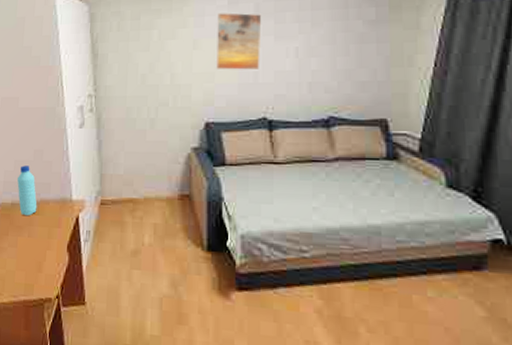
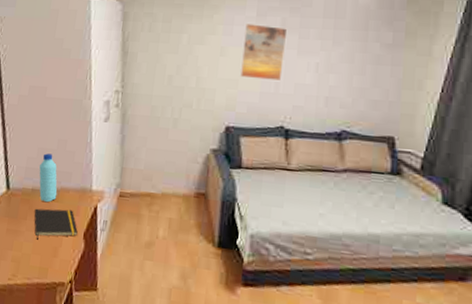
notepad: none [15,222,61,255] -> present [34,208,78,240]

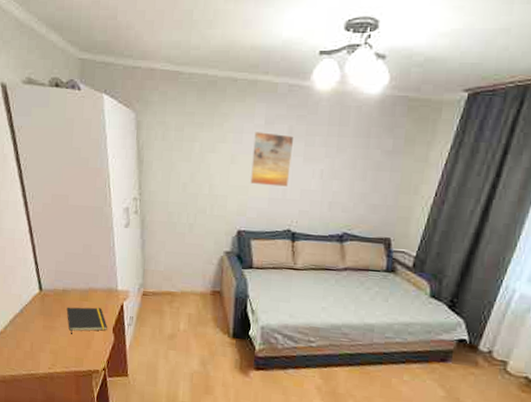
water bottle: present [39,153,57,203] -> none [68,257,86,302]

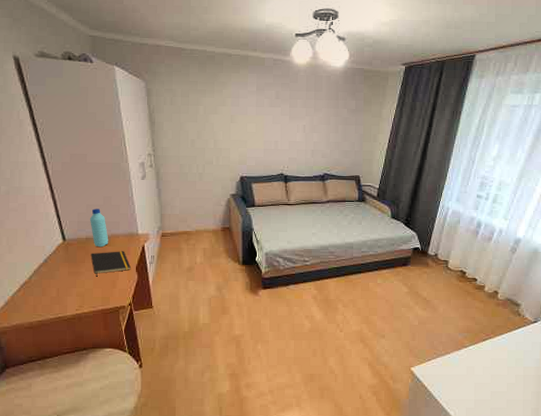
water bottle: none [68,257,86,302] -> present [90,209,109,248]
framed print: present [250,132,295,187] -> none [248,97,281,140]

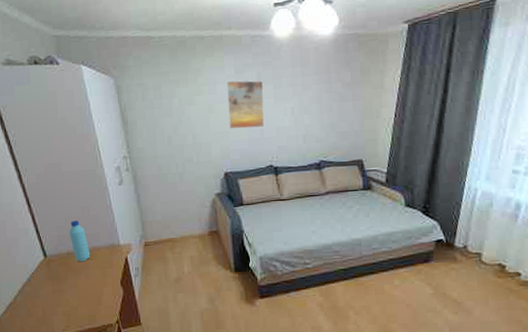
notepad: present [90,251,131,277] -> none [73,264,115,294]
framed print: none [248,97,281,140] -> present [227,80,265,130]

